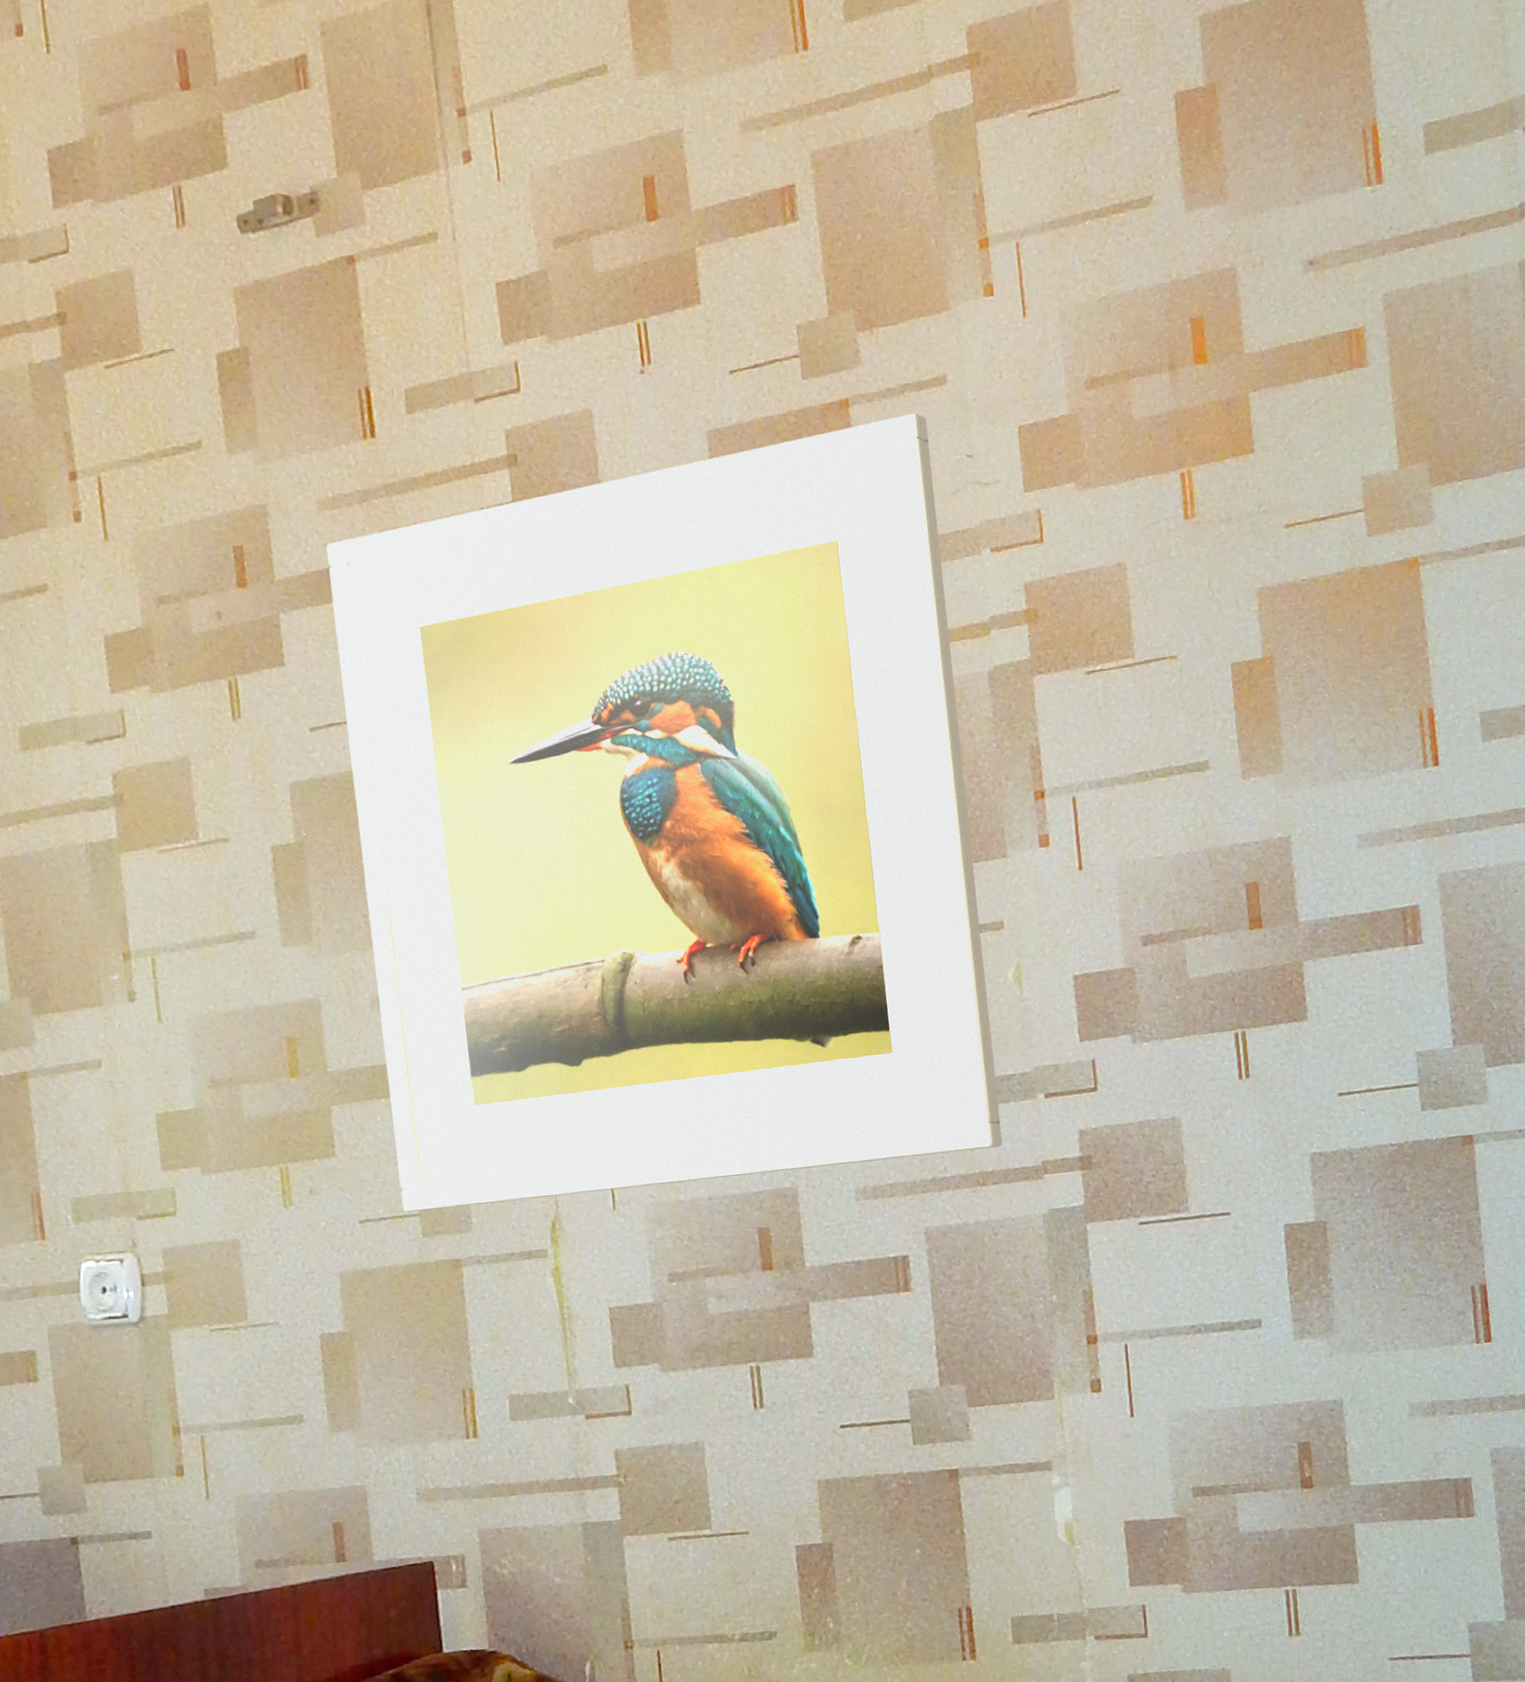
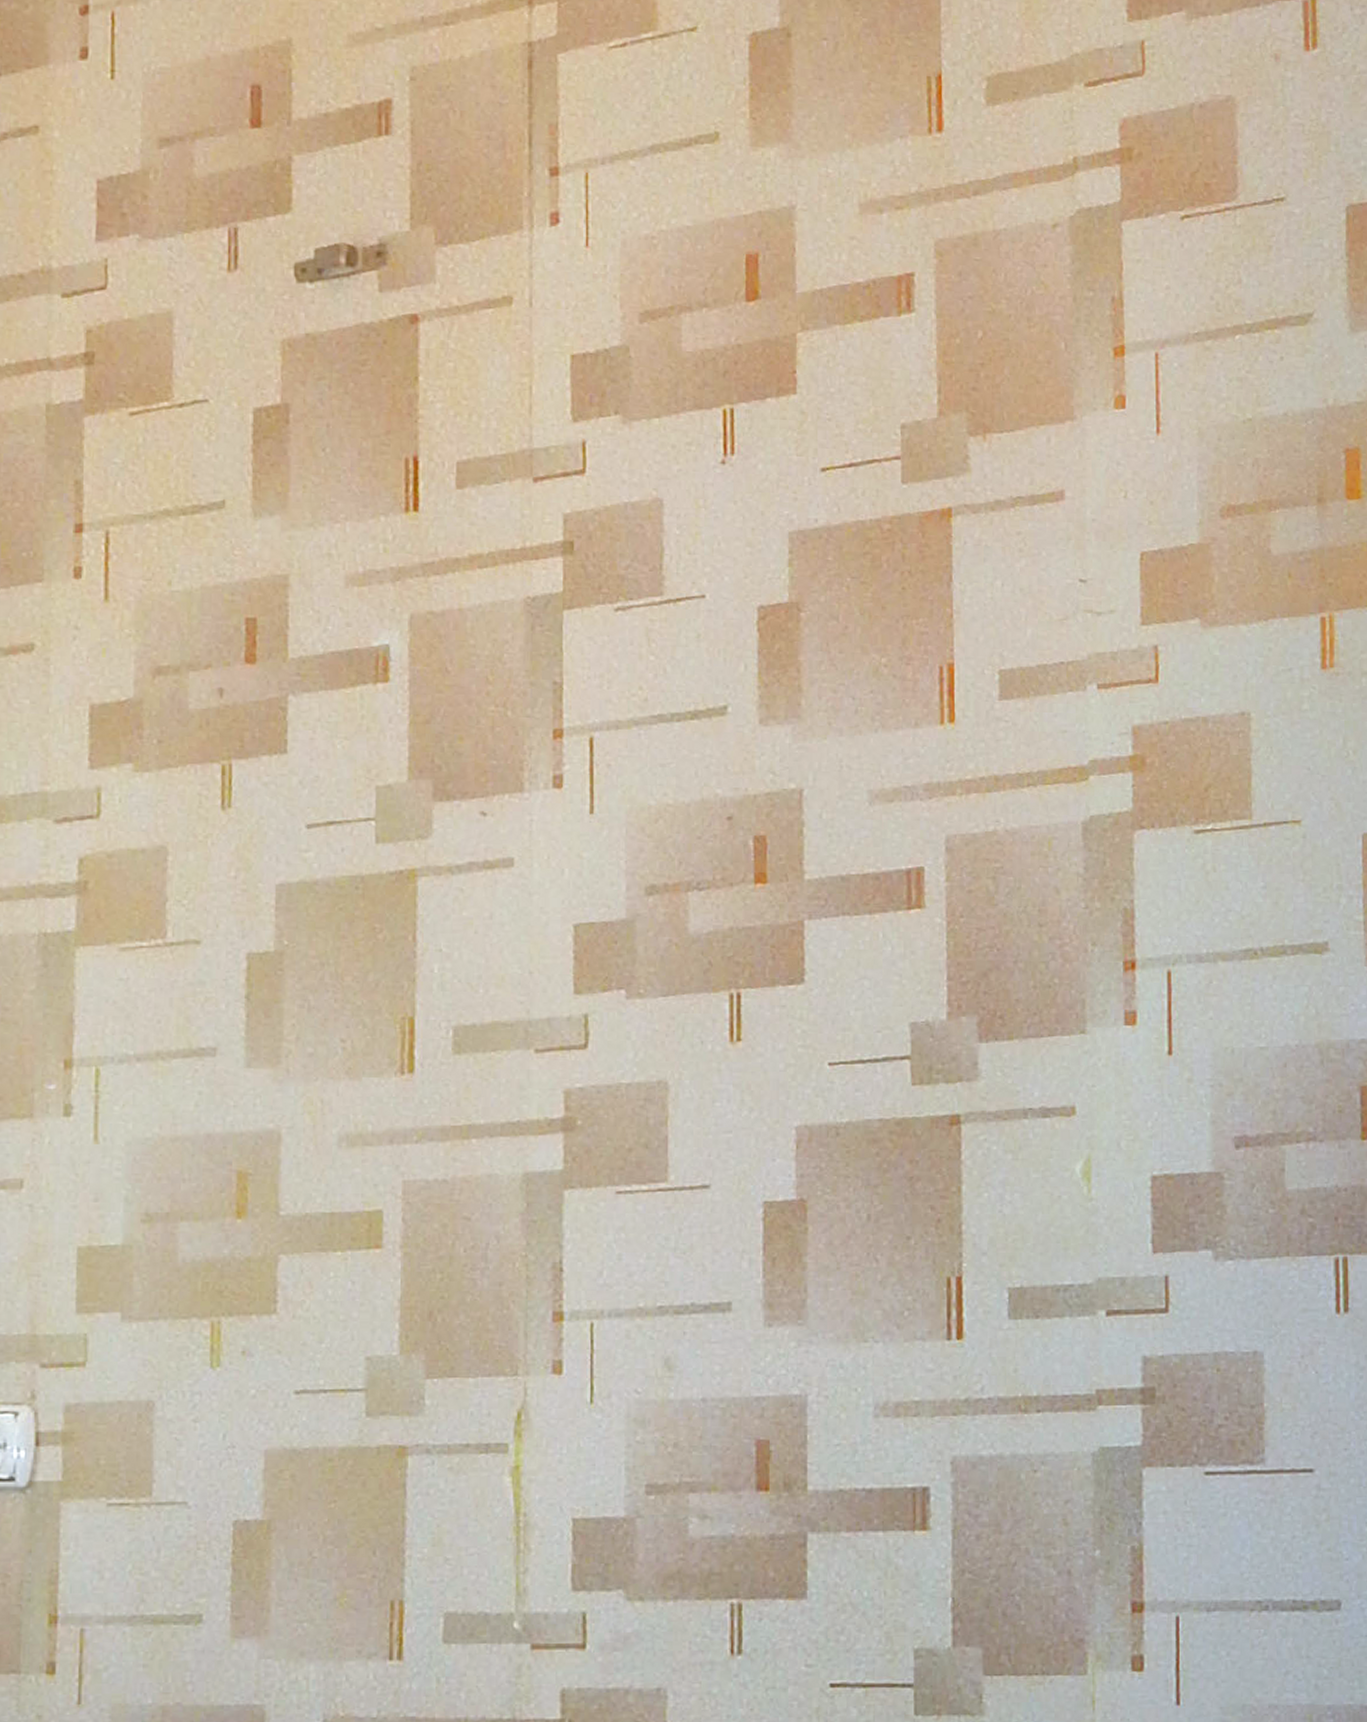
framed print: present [326,413,1003,1212] -> none [346,529,1052,1385]

